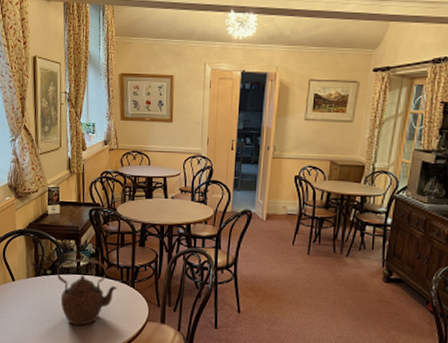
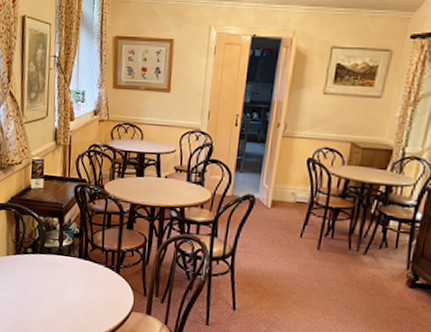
teapot: present [57,259,118,326] -> none [37,238,101,311]

